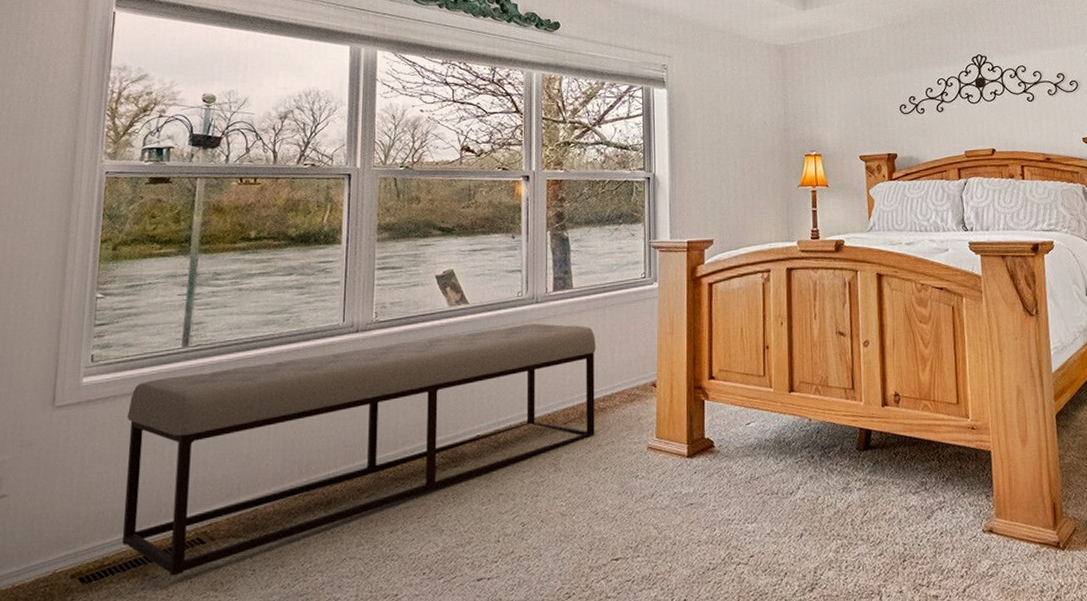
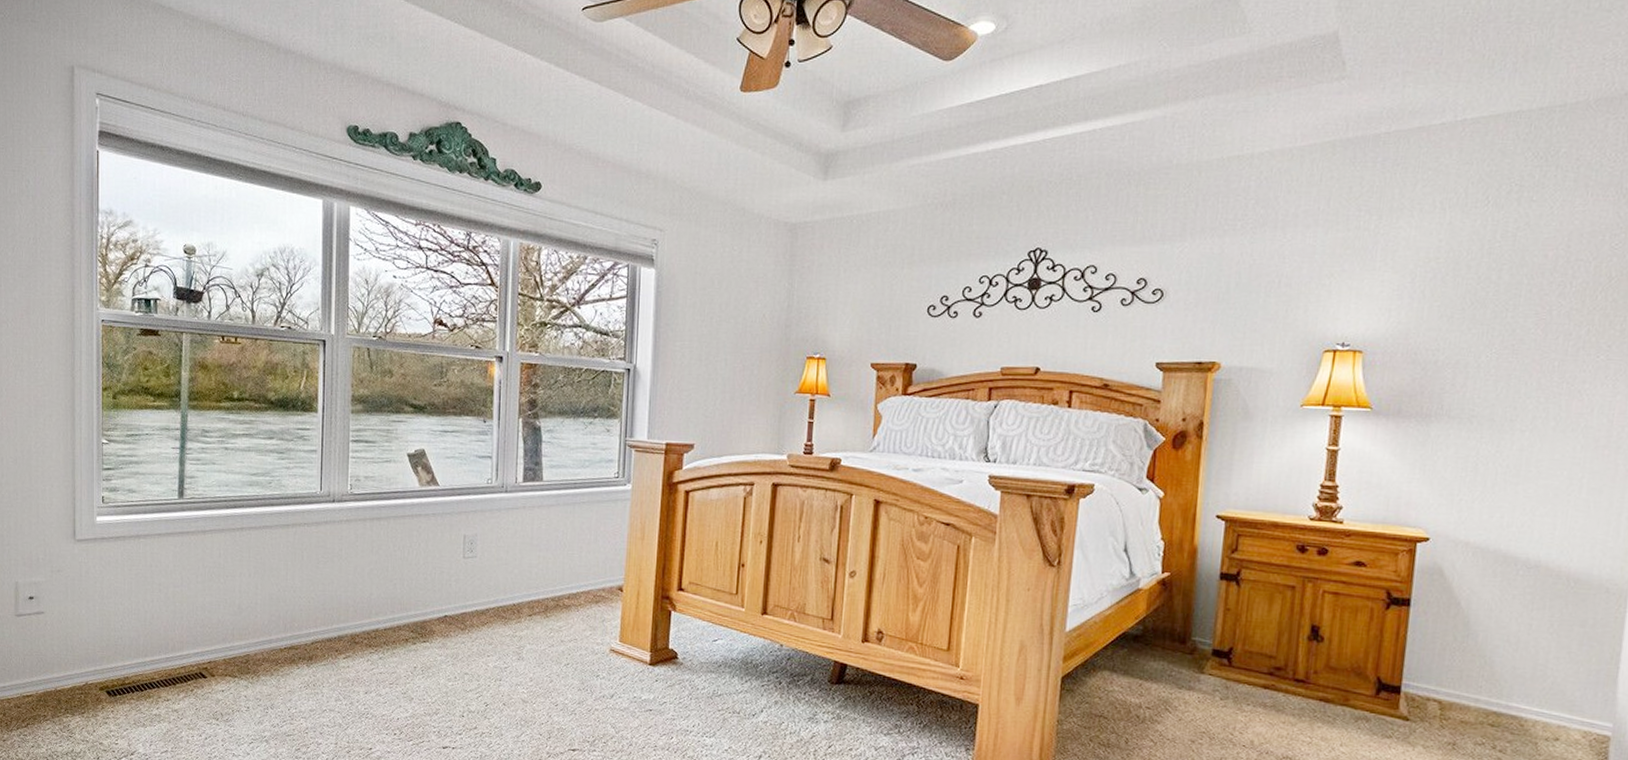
bench: present [121,323,596,576] -> none [135,512,564,702]

